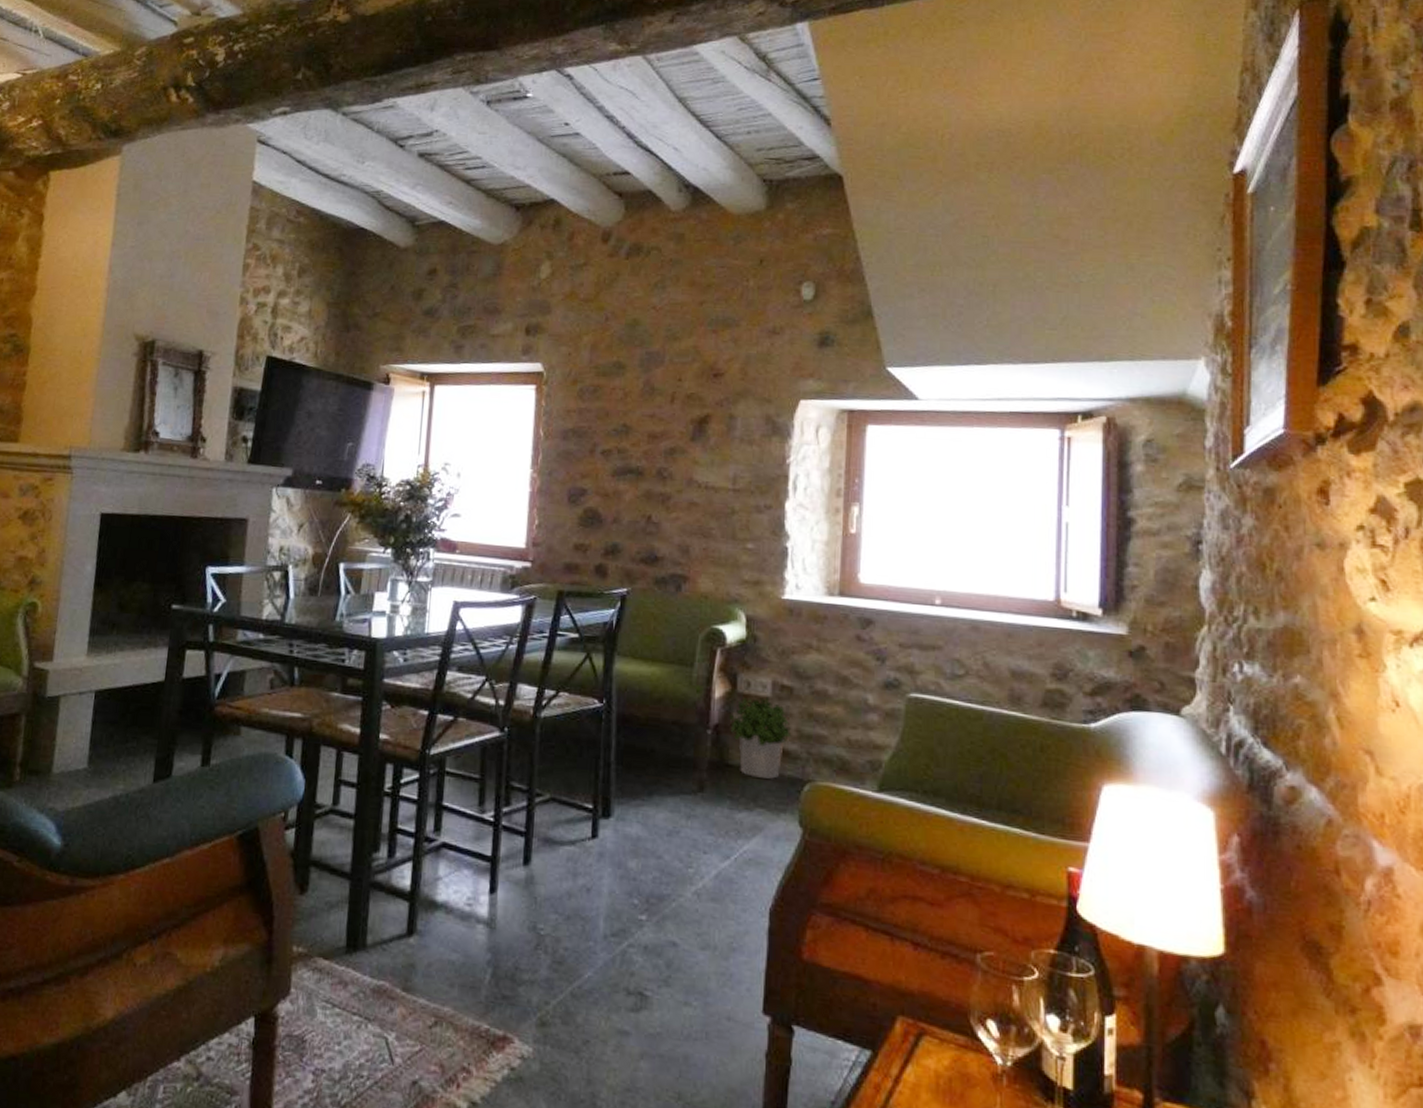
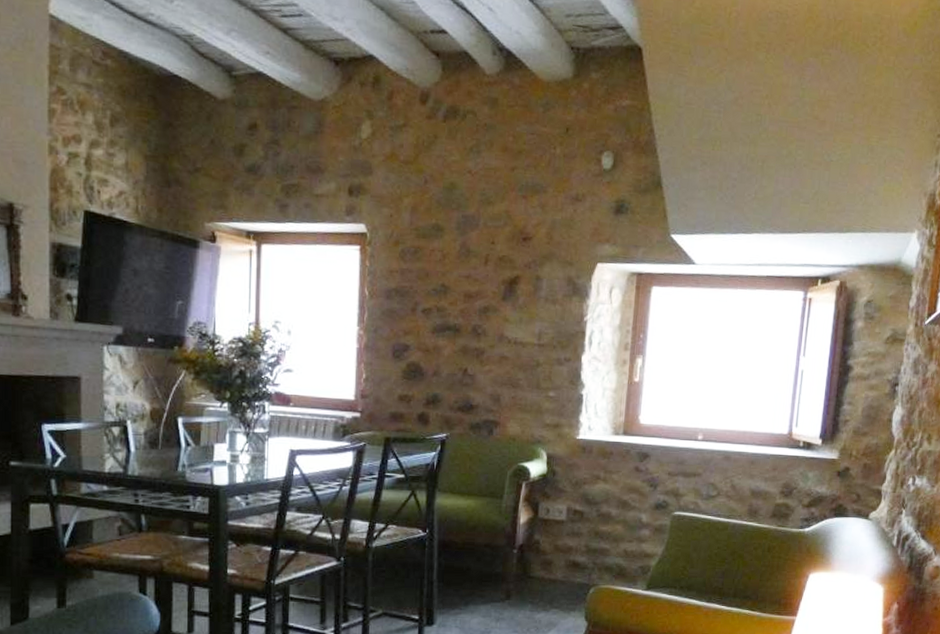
potted plant: present [729,697,792,779] -> none [531,521,581,585]

